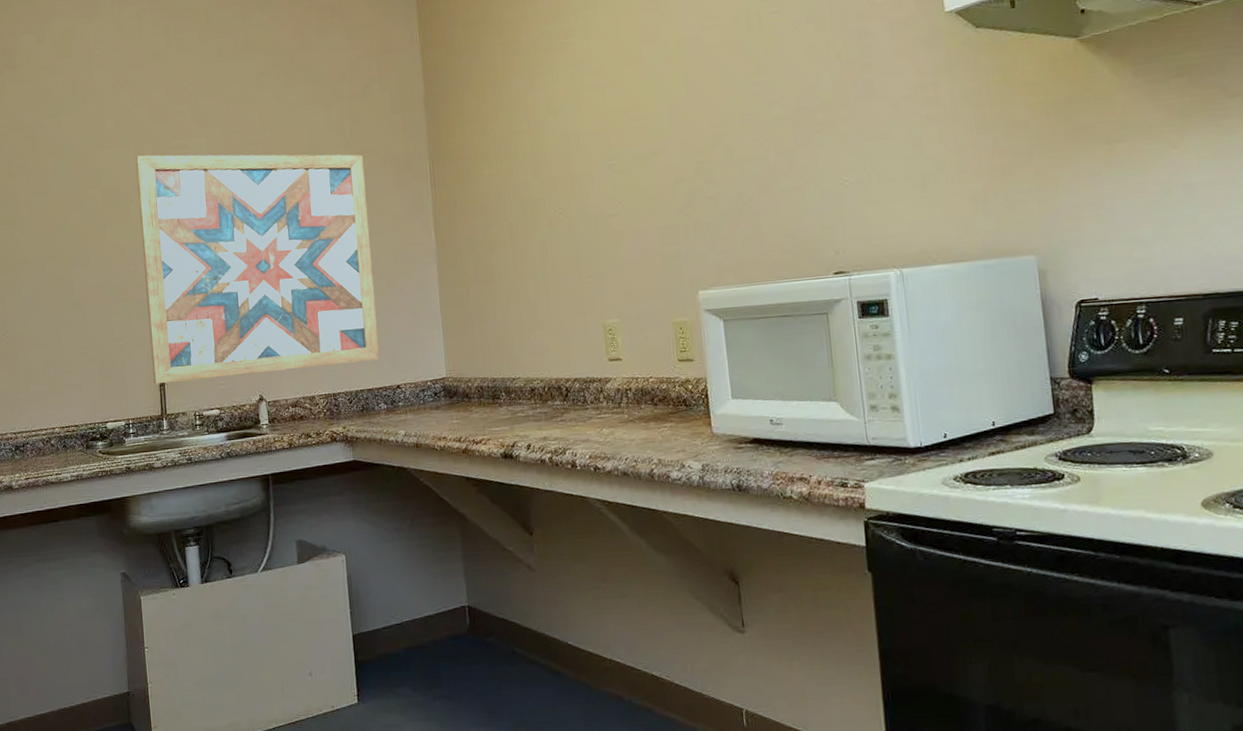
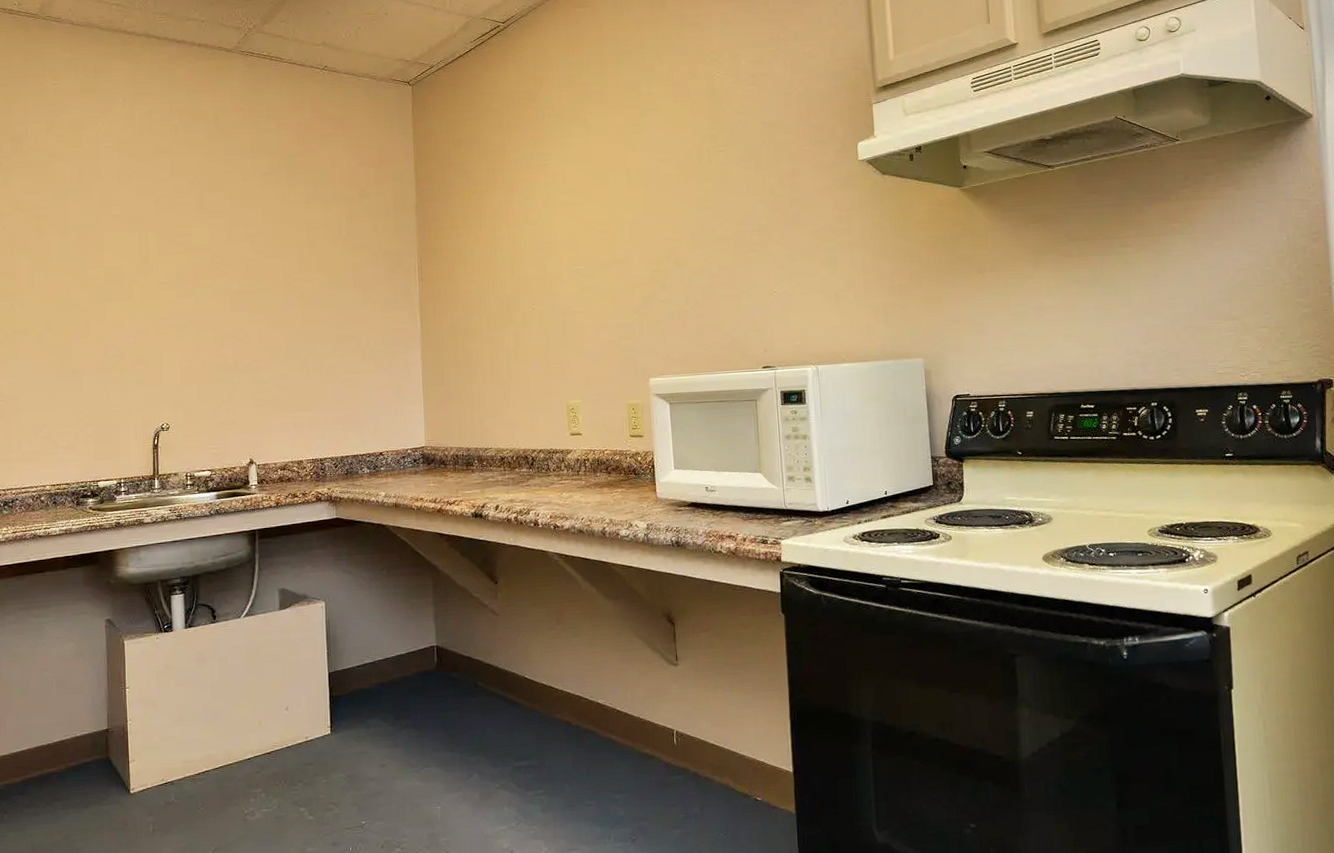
wall art: present [135,154,380,385] -> none [139,239,365,447]

